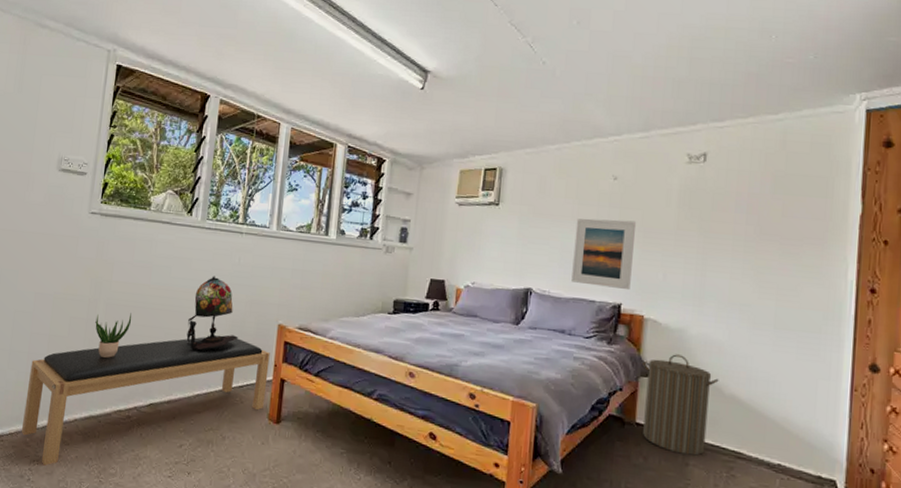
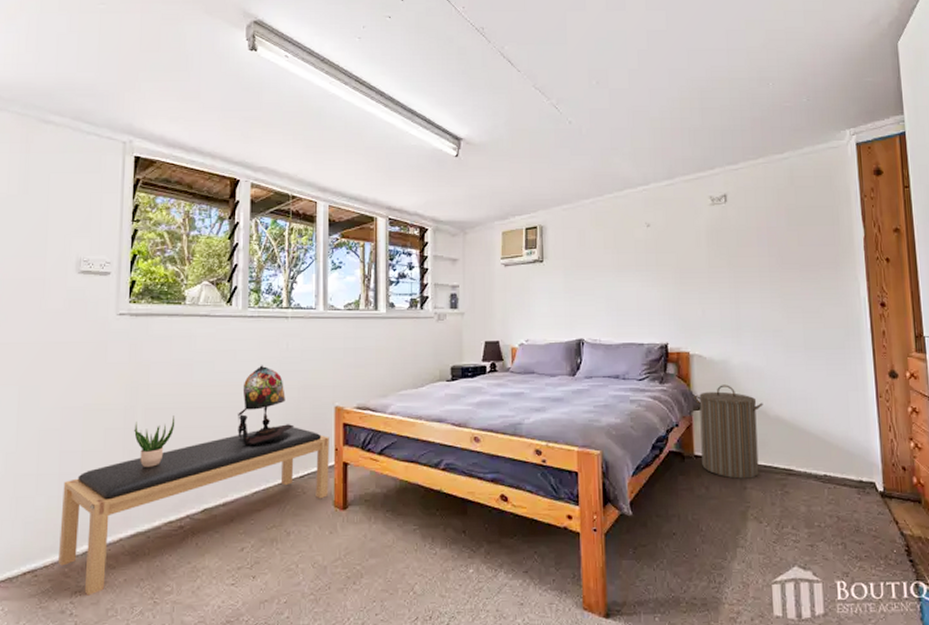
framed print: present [571,218,637,291] -> none [617,264,674,330]

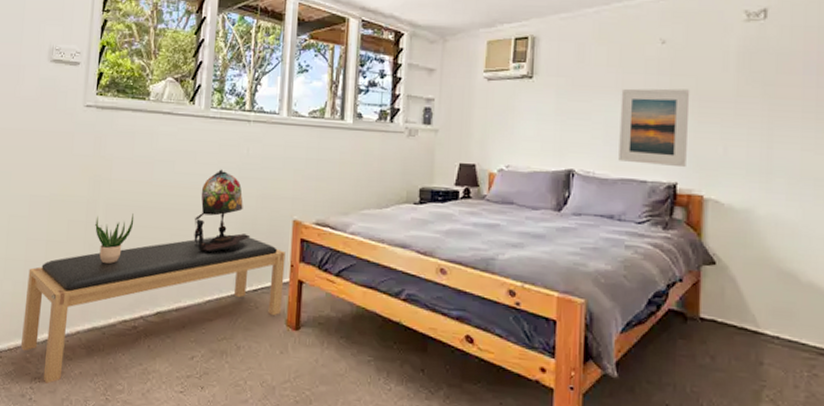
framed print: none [617,264,674,330] -> present [618,88,690,168]
laundry hamper: present [694,385,763,479] -> none [705,238,794,353]

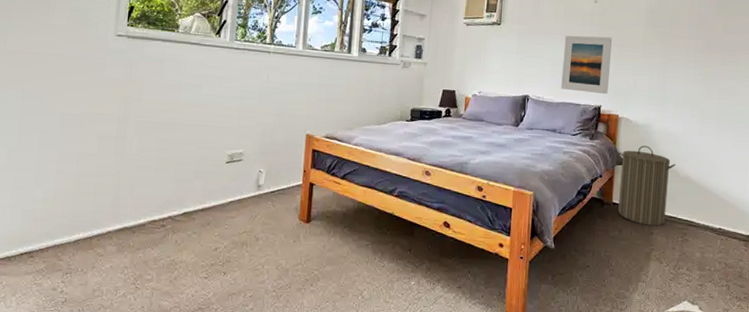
bench: present [20,234,286,384] -> none [52,146,299,277]
potted plant: present [95,213,134,264] -> none [126,129,164,172]
table lamp: present [194,169,251,251] -> none [218,92,269,161]
laundry hamper: none [705,238,794,353] -> present [618,145,676,226]

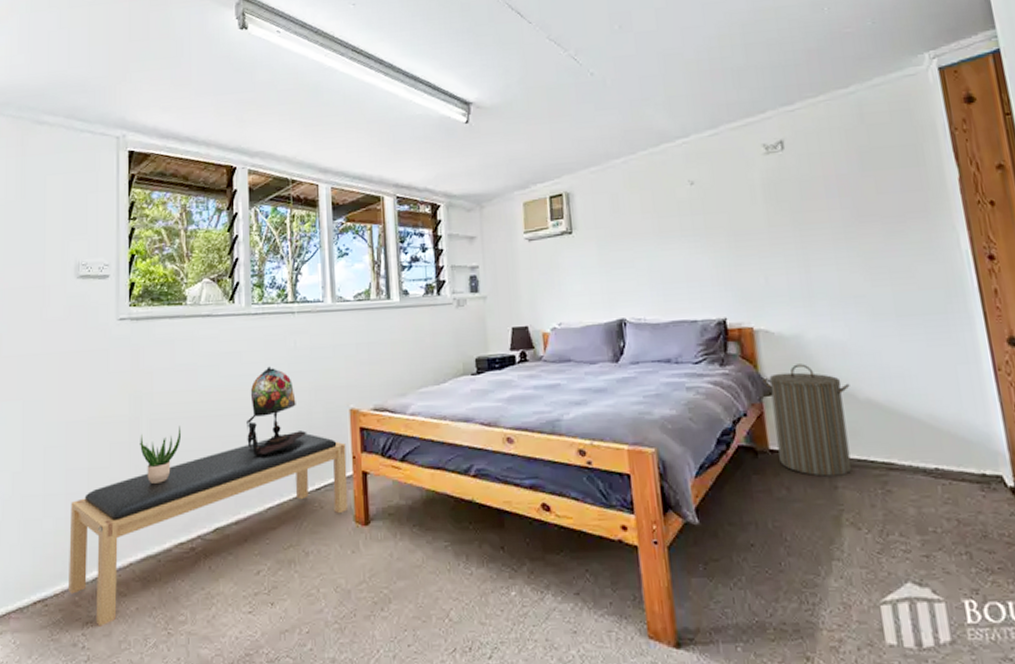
bench: none [52,146,299,277] -> present [67,433,348,627]
potted plant: none [126,129,164,172] -> present [140,426,182,484]
table lamp: none [218,92,269,161] -> present [247,366,307,455]
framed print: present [561,35,613,95] -> none [659,225,732,304]

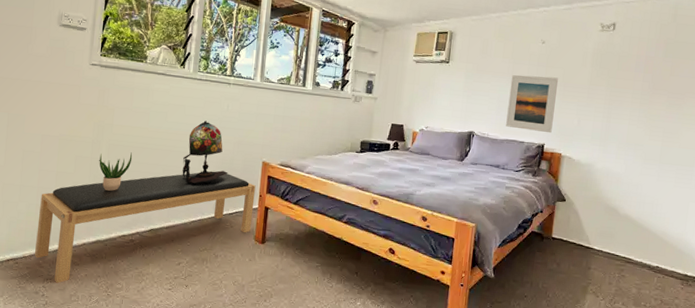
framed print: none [659,225,732,304] -> present [506,75,559,134]
laundry hamper: present [763,364,852,477] -> none [557,183,616,262]

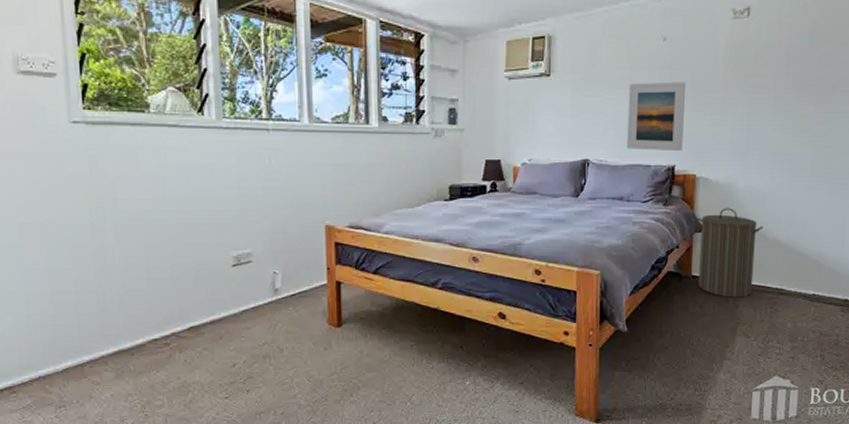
bench: present [34,171,256,283] -> none [32,244,322,410]
potted plant: present [99,152,133,191] -> none [104,233,151,285]
table lamp: present [182,120,228,184] -> none [220,181,282,263]
laundry hamper: none [557,183,616,262] -> present [696,208,764,298]

